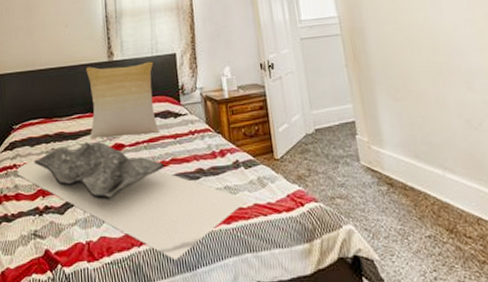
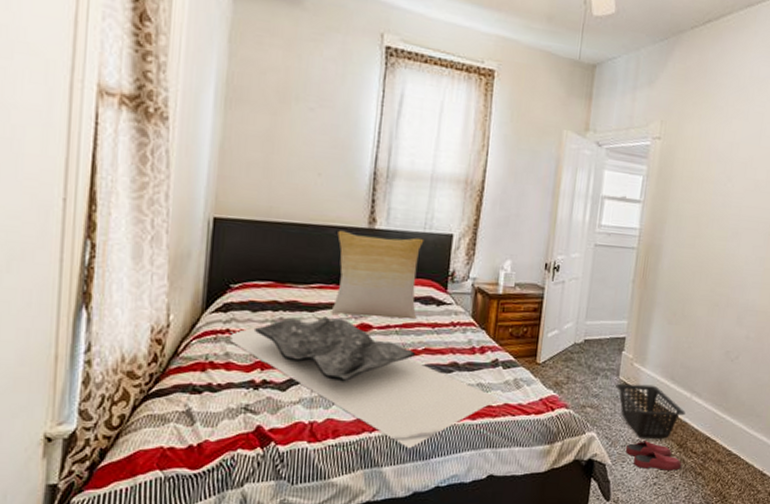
laundry basket: none [358,166,444,226] -> present [614,383,686,439]
slippers: none [390,229,459,262] -> present [626,441,681,471]

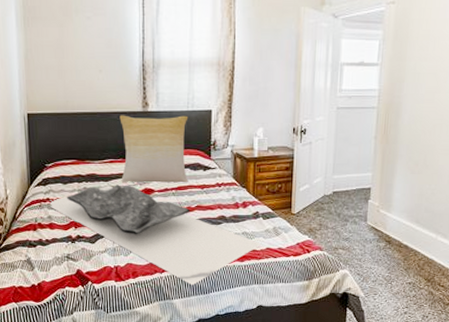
laundry basket: present [614,383,686,439] -> none [363,227,432,275]
slippers: present [626,441,681,471] -> none [377,276,430,302]

